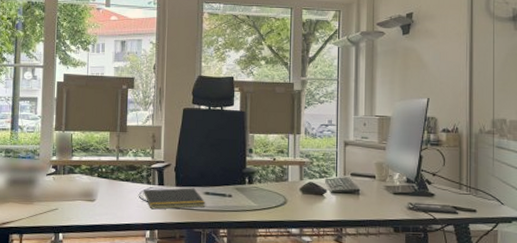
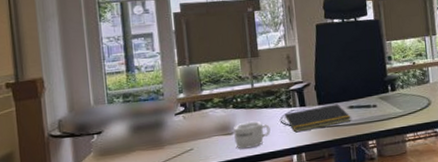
mug: none [95,191,129,217] -> present [234,121,271,149]

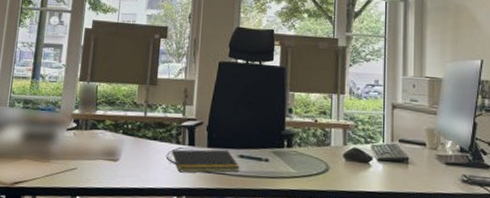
mug: present [234,121,271,149] -> none [118,151,155,180]

